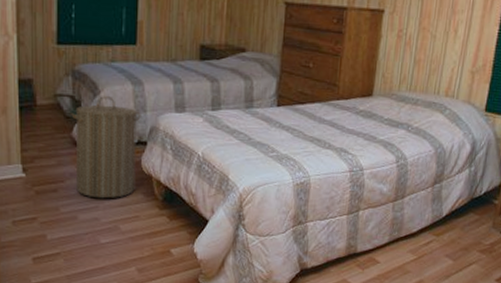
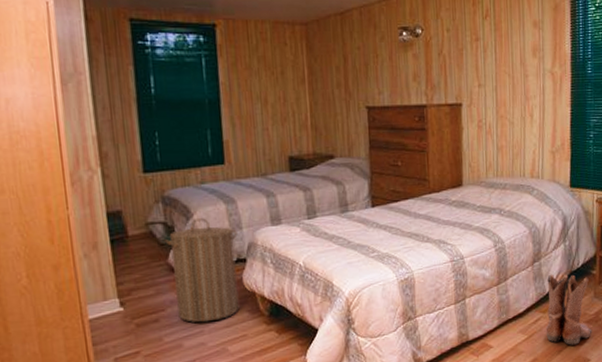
boots: none [436,198,489,273] -> present [545,274,592,345]

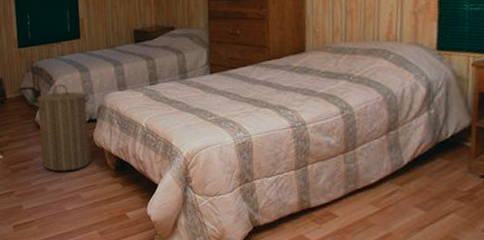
boots: present [545,274,592,345] -> none [403,144,465,223]

